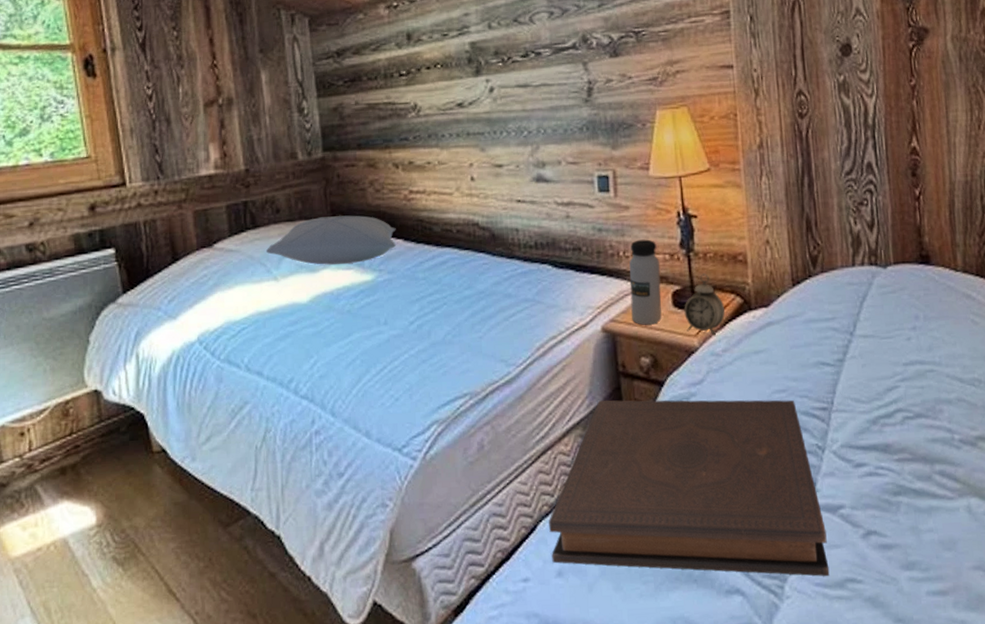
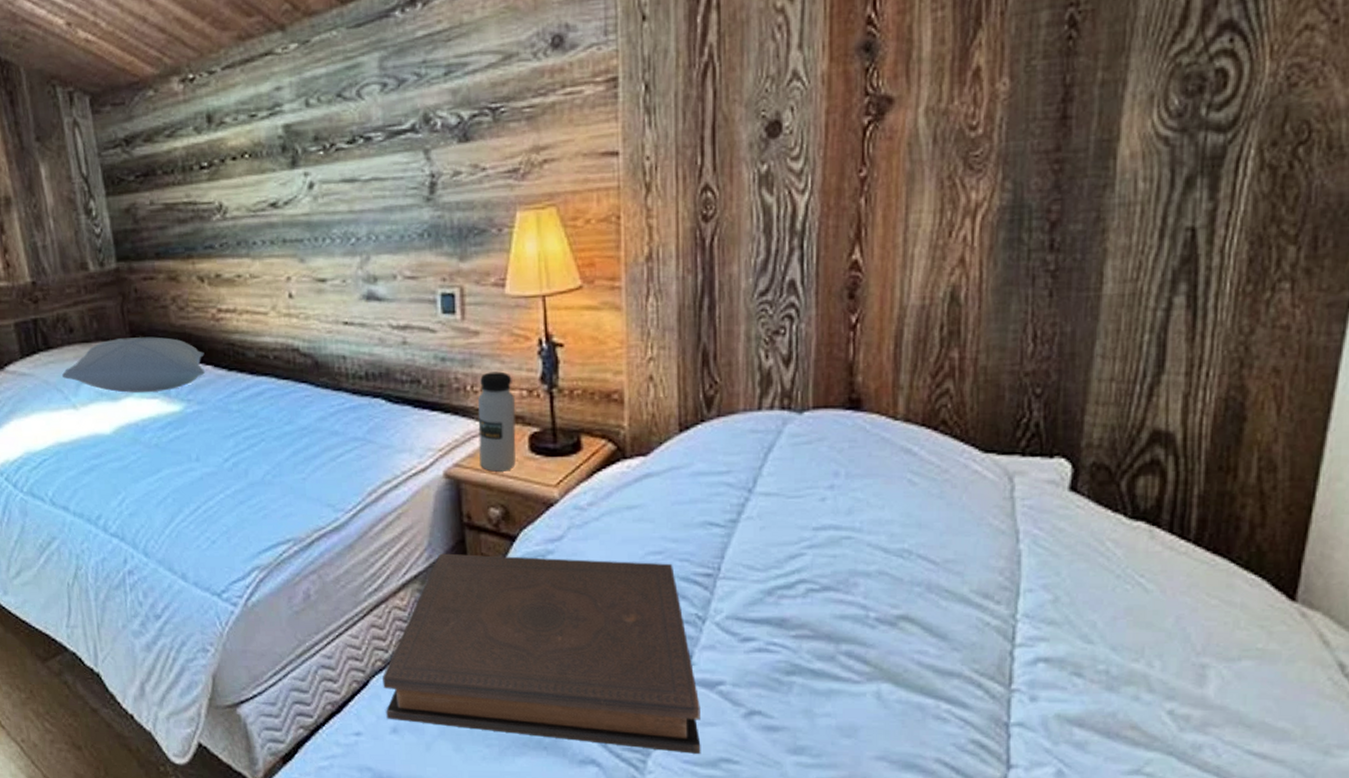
alarm clock: present [684,273,726,337] -> none [543,414,594,488]

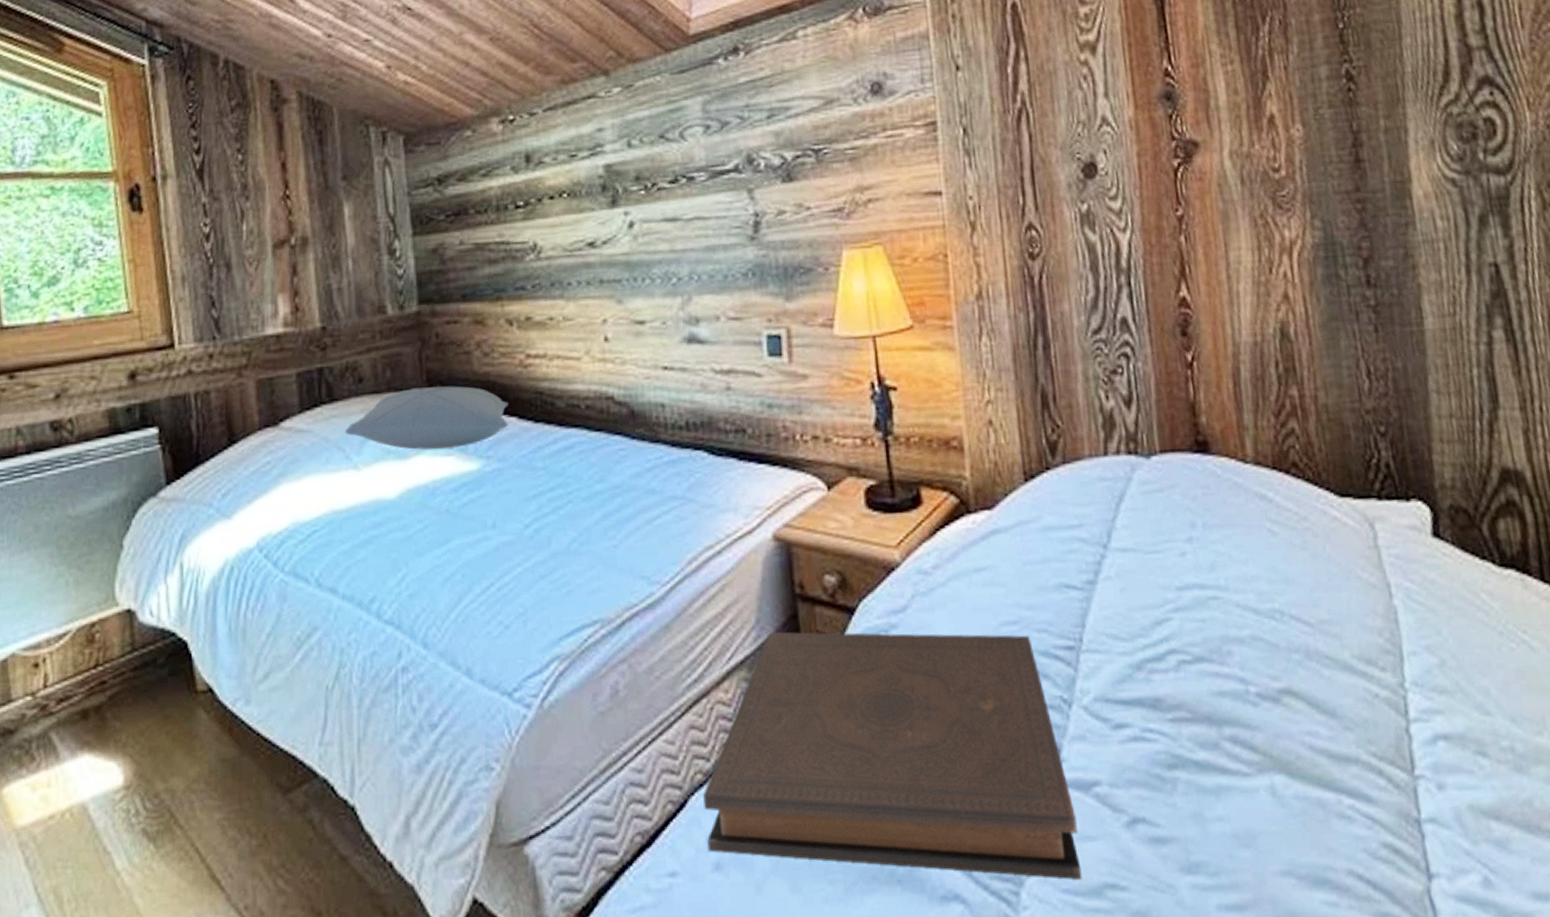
water bottle: present [478,371,516,472] -> none [808,418,852,532]

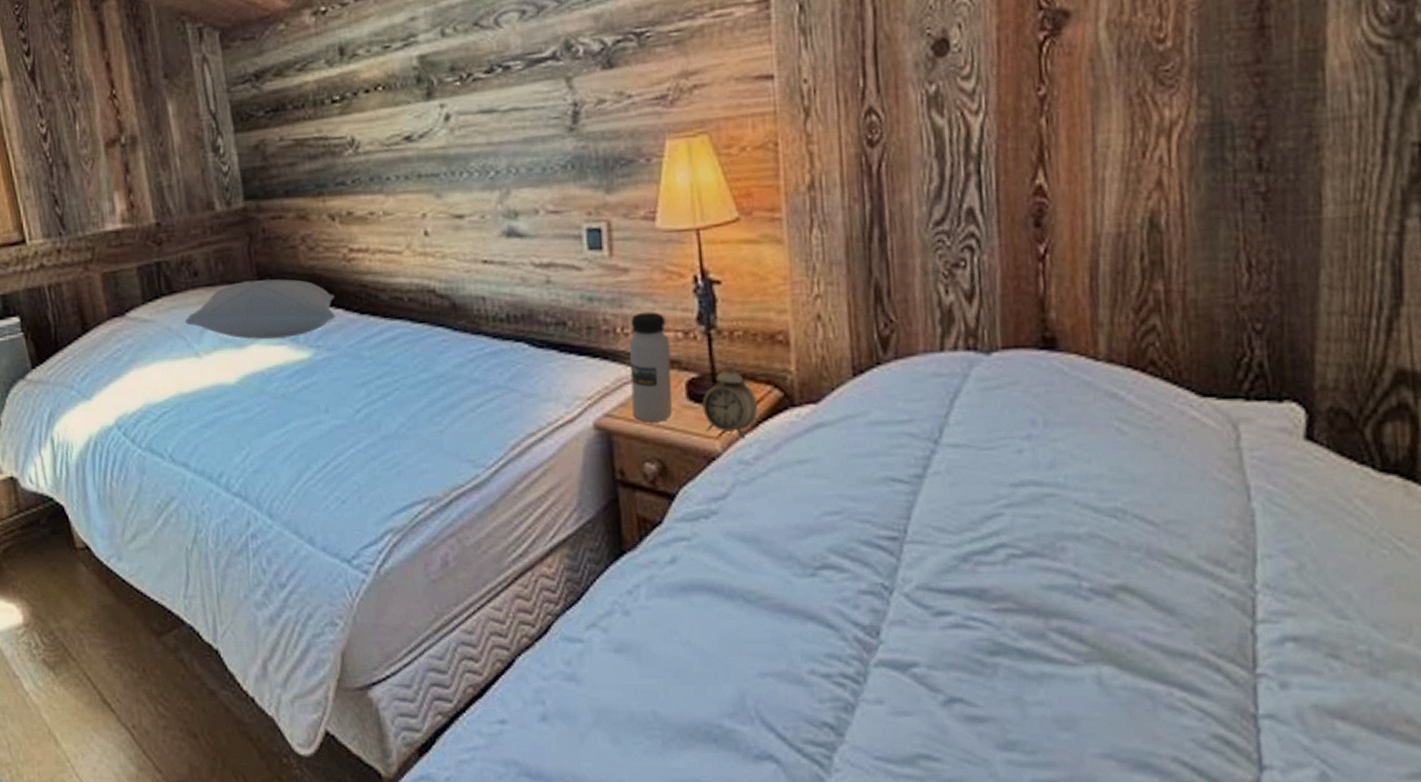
book: present [703,631,1082,880] -> none [529,514,895,749]
water bottle: none [808,418,852,532] -> present [629,311,672,422]
alarm clock: none [880,464,936,549] -> present [702,357,759,440]

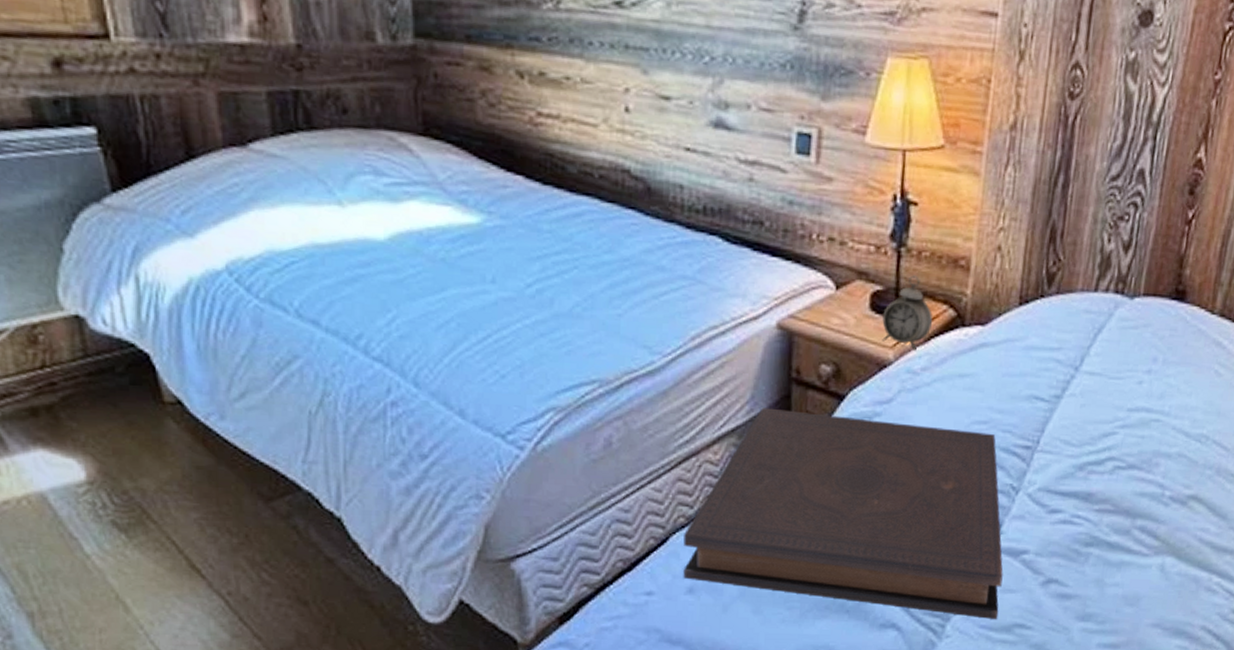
pillow: present [184,279,335,339] -> none [326,129,515,198]
book: none [529,514,895,749] -> present [683,407,1003,619]
water bottle: present [629,311,672,422] -> none [816,222,861,328]

